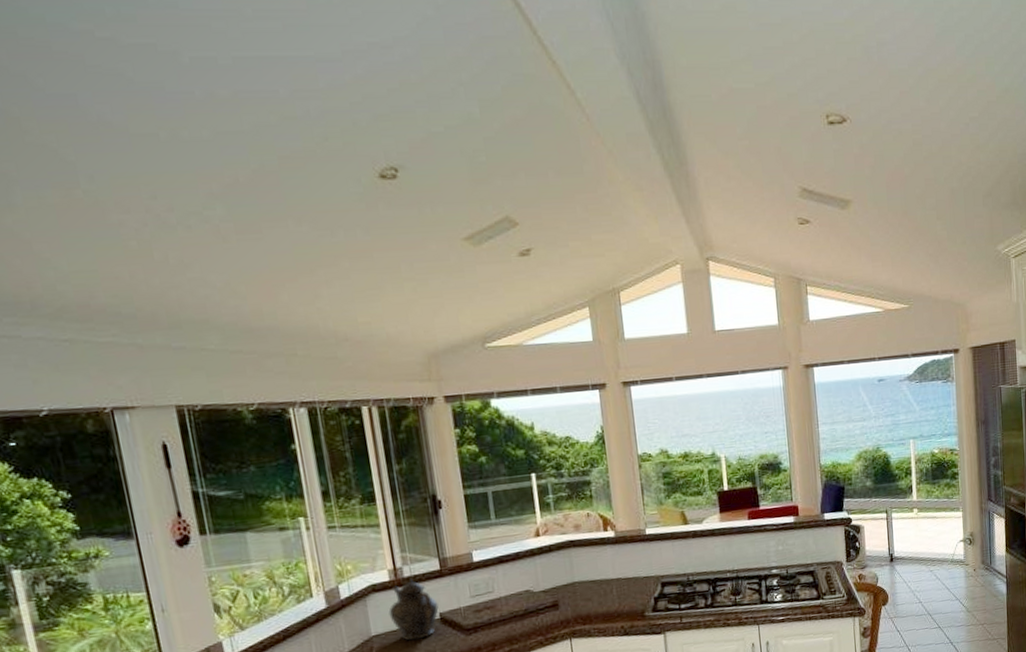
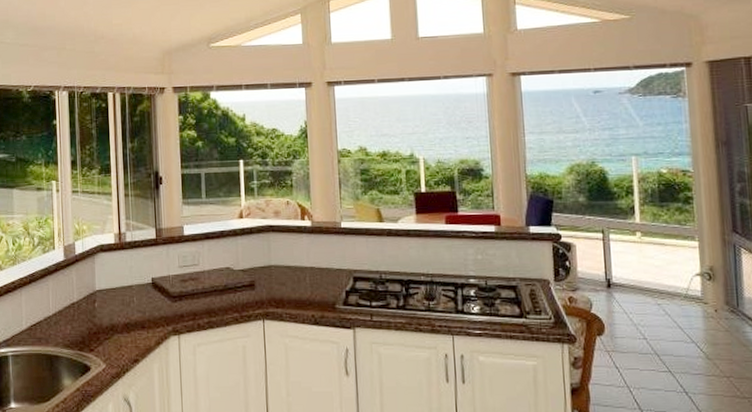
teapot: present [388,579,439,641] -> none [111,244,152,299]

